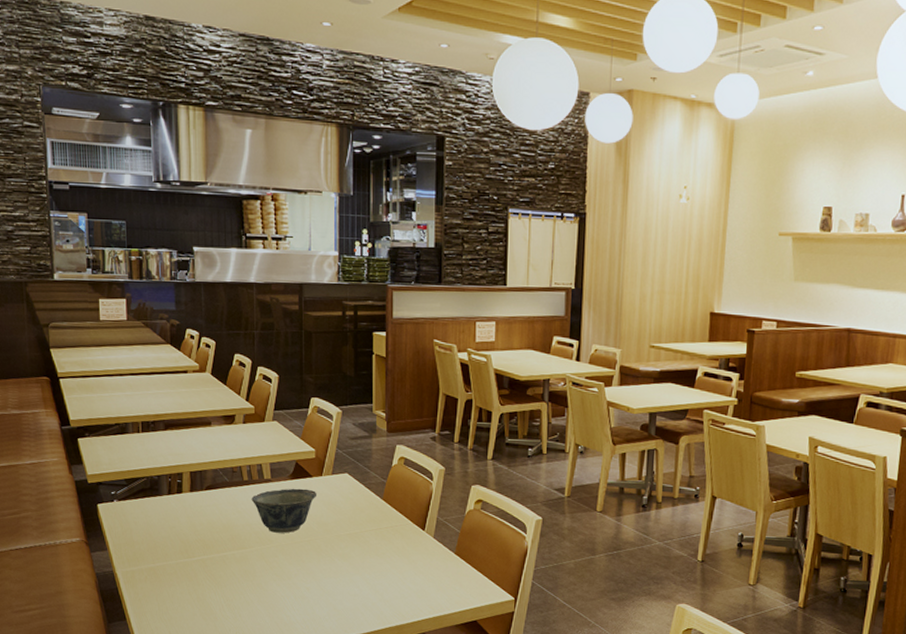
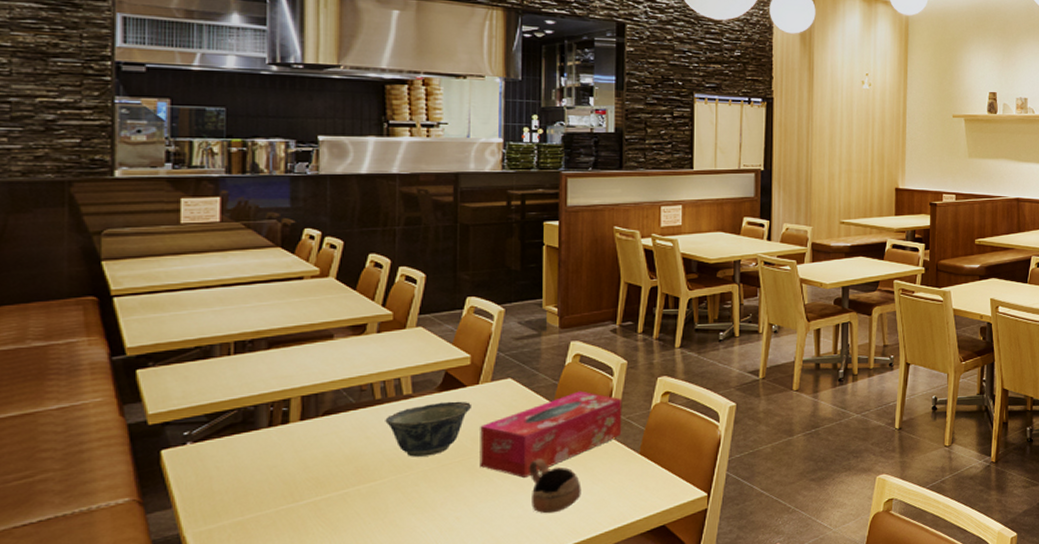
tissue box: none [324,491,441,562] -> present [479,391,623,478]
cup: none [363,547,406,596] -> present [529,458,582,514]

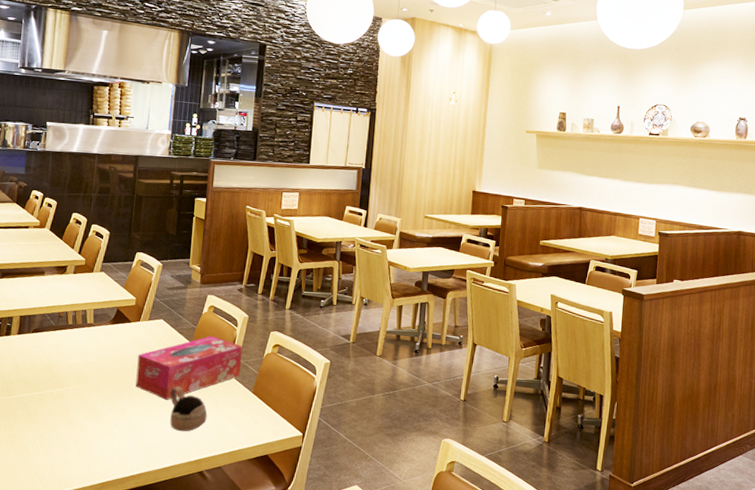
bowl: present [385,401,473,457] -> none [73,332,134,373]

